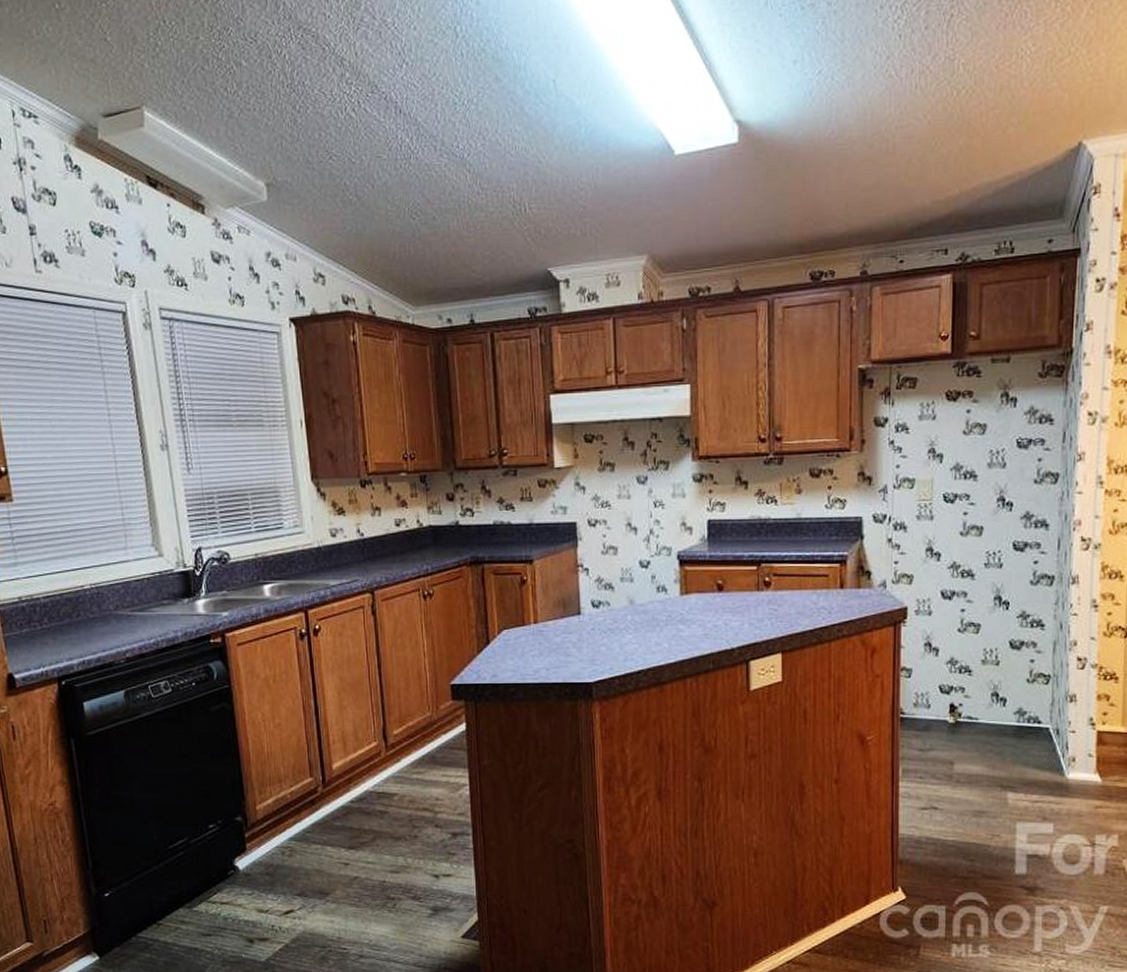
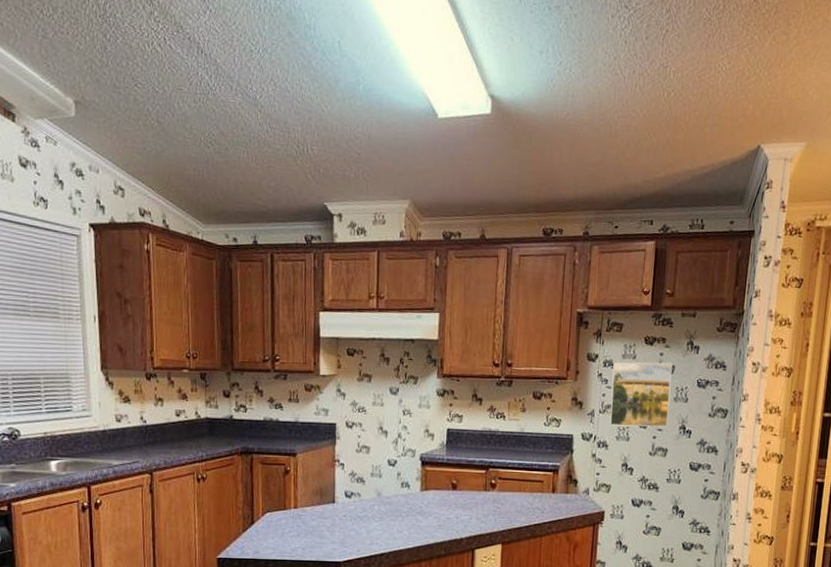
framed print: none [907,421,984,503] -> present [610,362,673,427]

